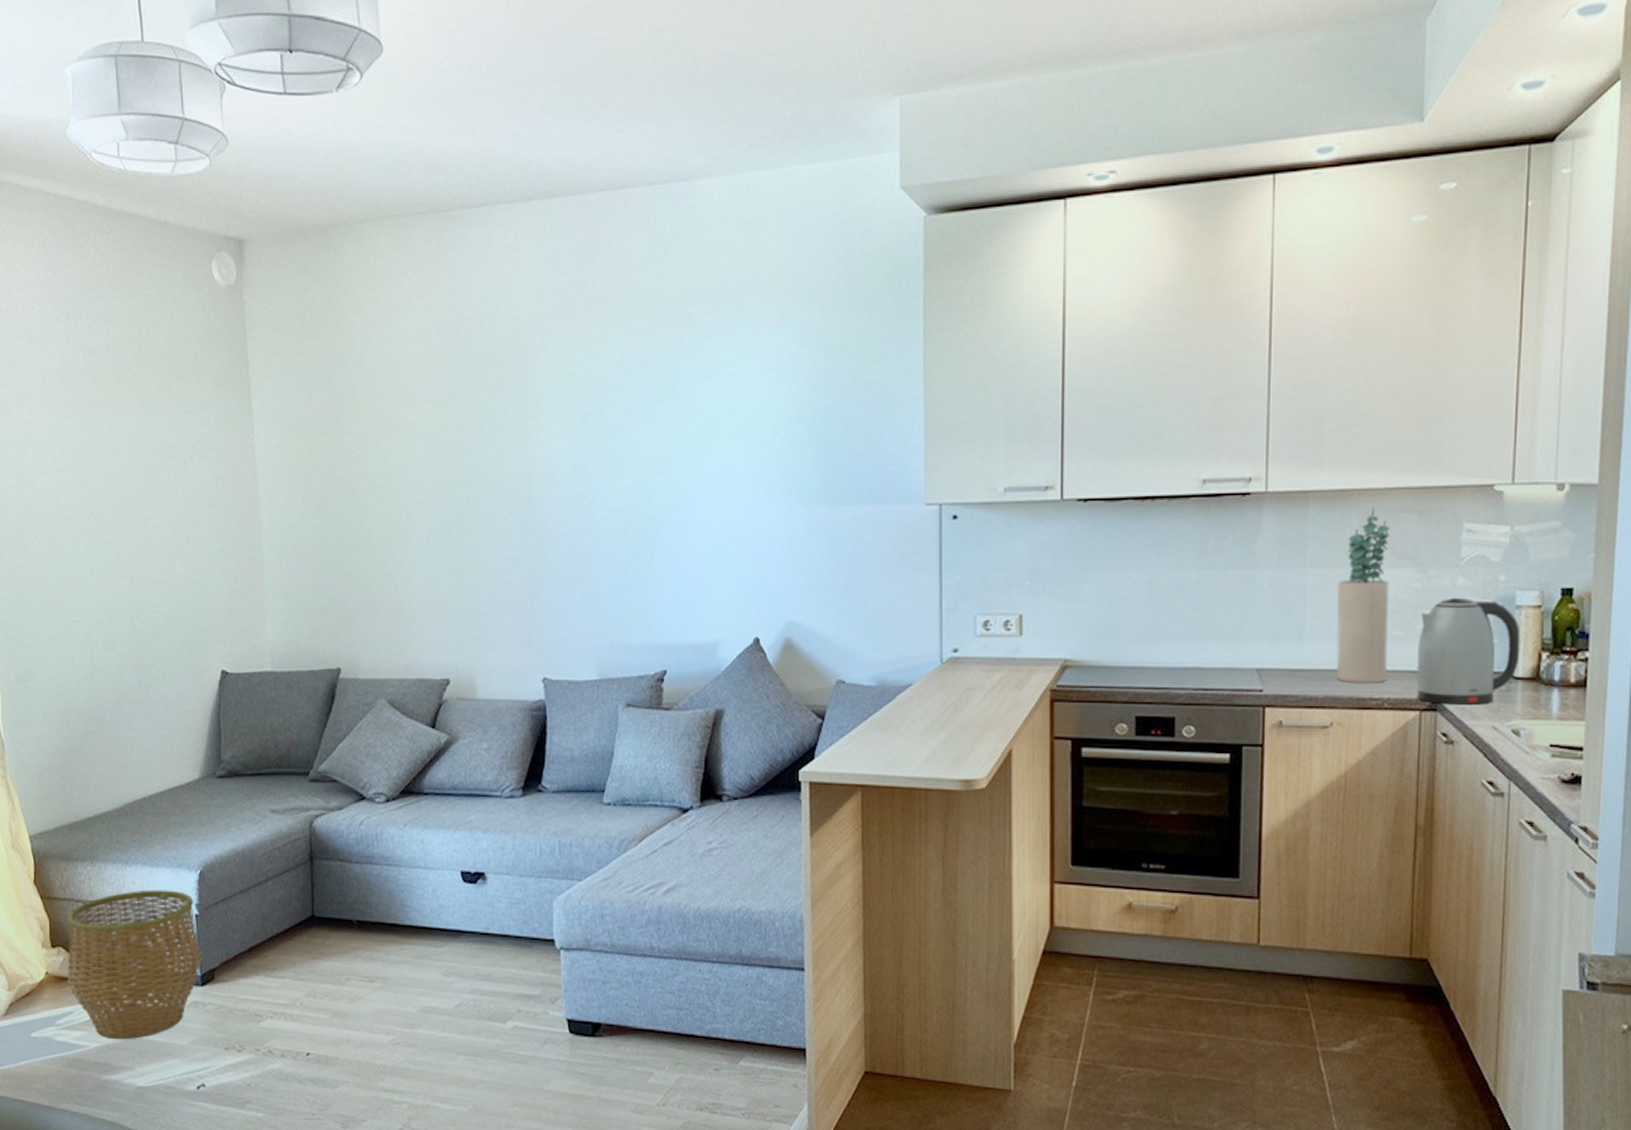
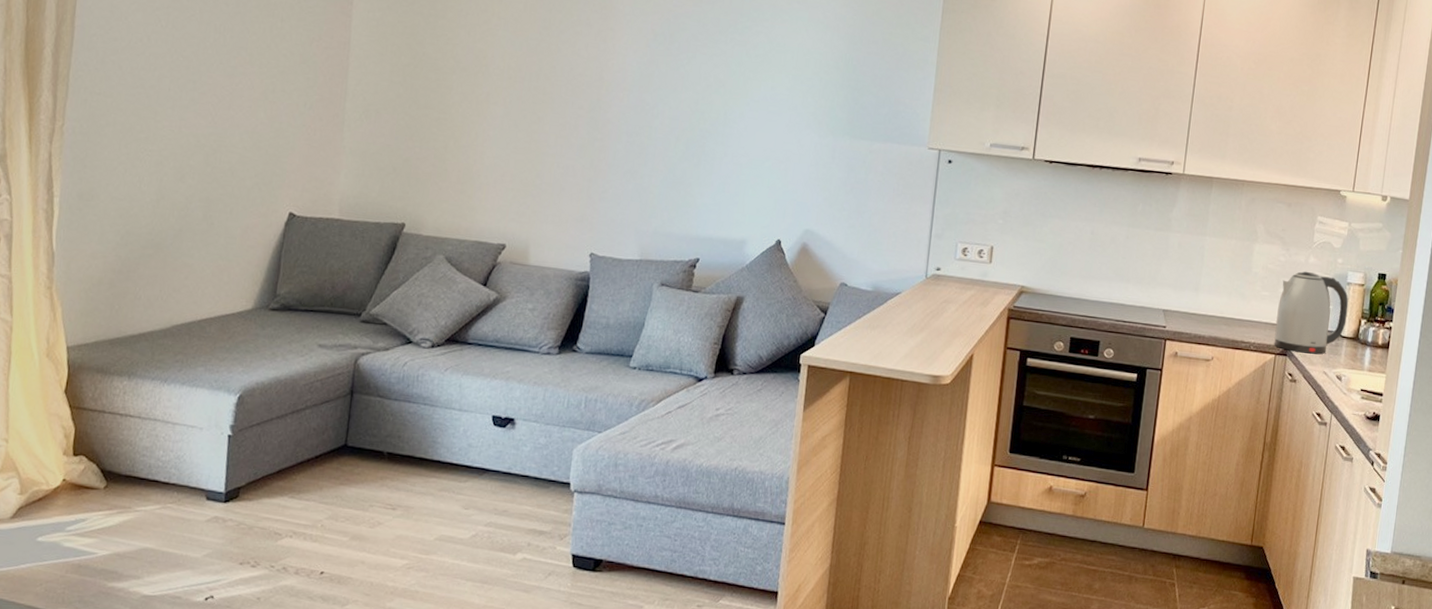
basket: present [66,890,203,1039] -> none [84,408,230,549]
vase: present [1336,508,1390,684] -> none [1219,196,1267,331]

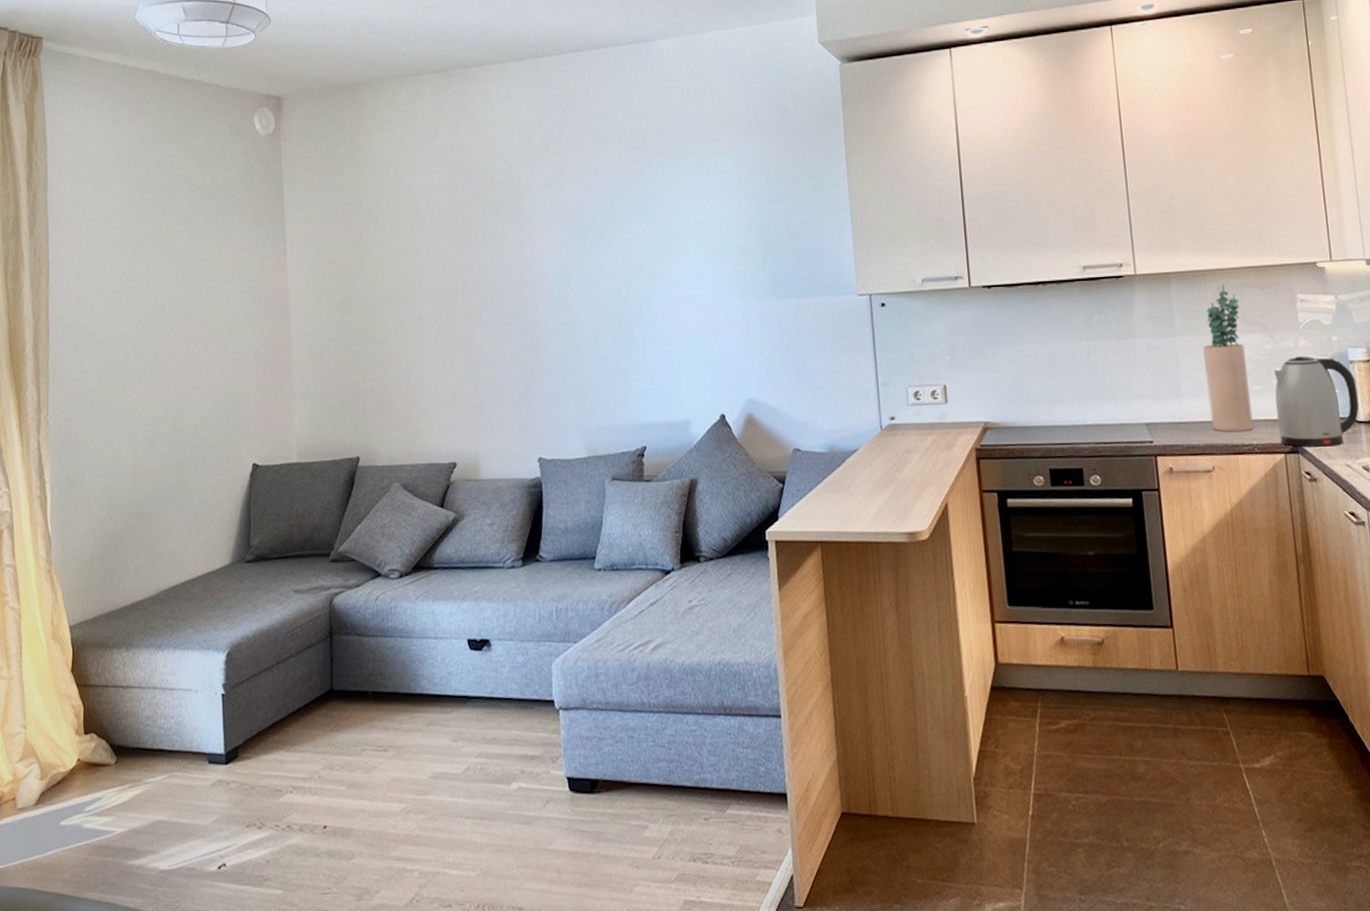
vase: none [1219,196,1267,331] -> present [1203,284,1254,433]

